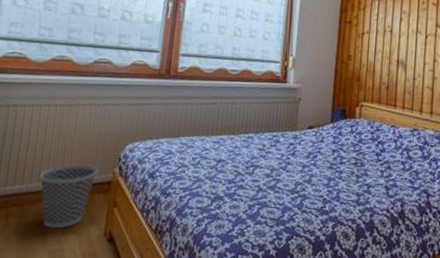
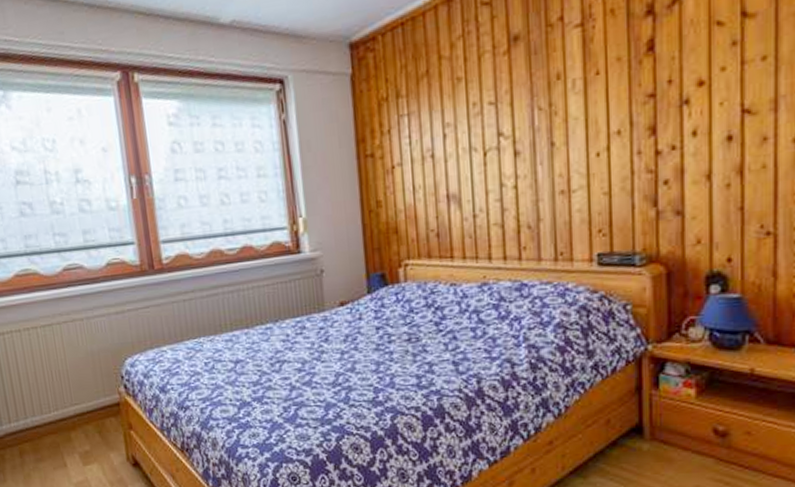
wastebasket: present [40,163,98,229] -> none [41,387,102,460]

